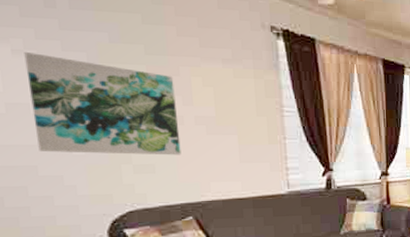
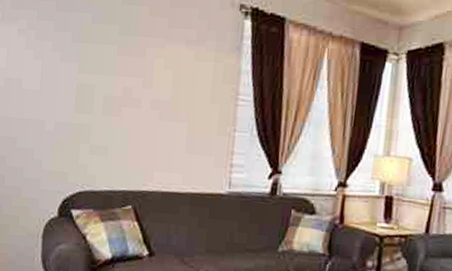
wall art: present [24,51,181,155] -> none [21,31,139,140]

